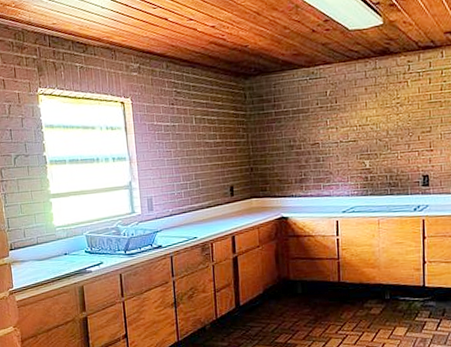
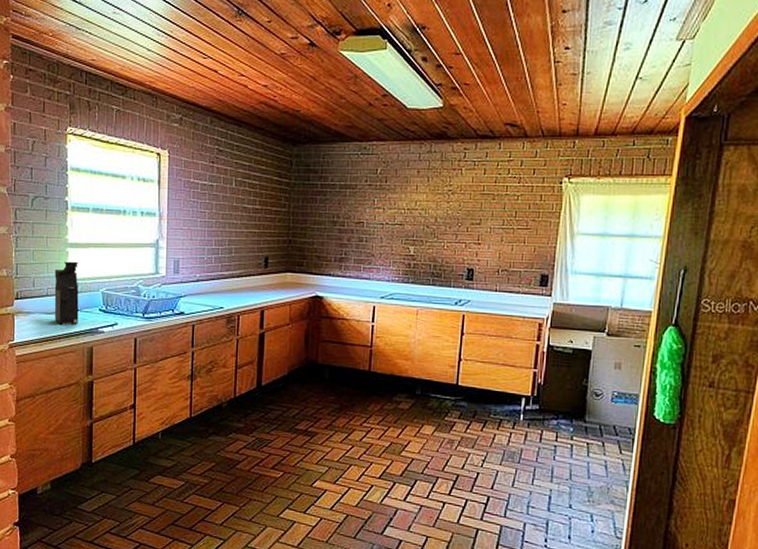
coffee maker: none [41,210,68,269] -> present [54,261,79,325]

